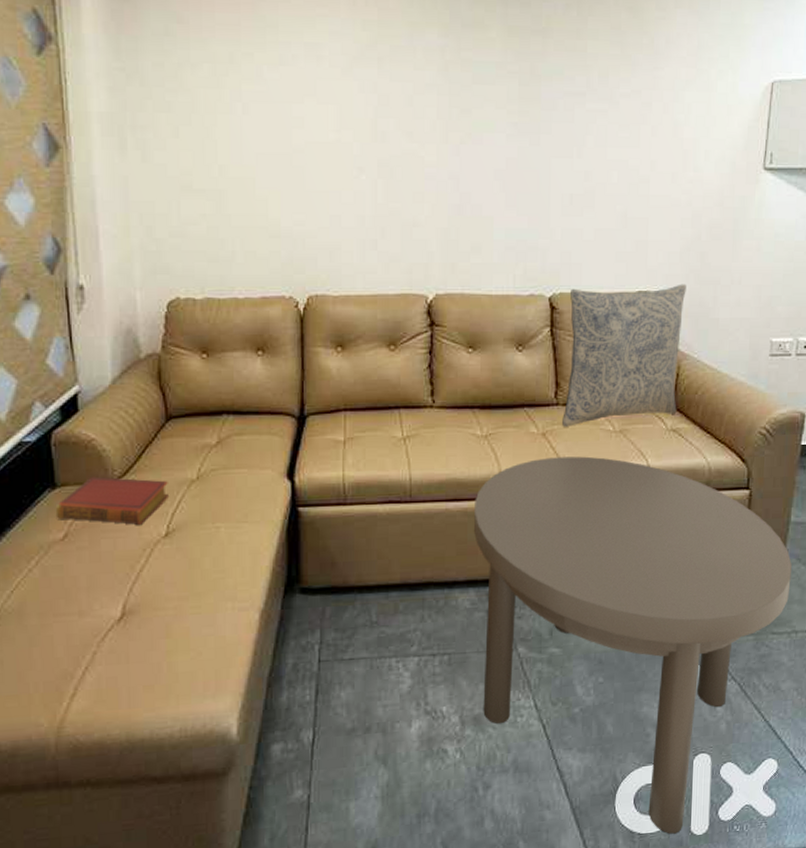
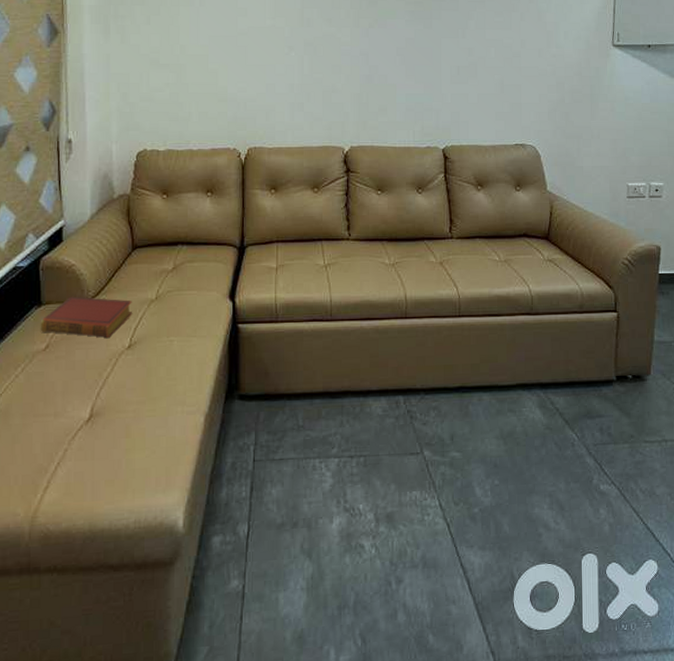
side table: present [473,456,792,834] -> none [383,282,658,631]
pillow: present [562,284,687,427] -> none [456,138,555,257]

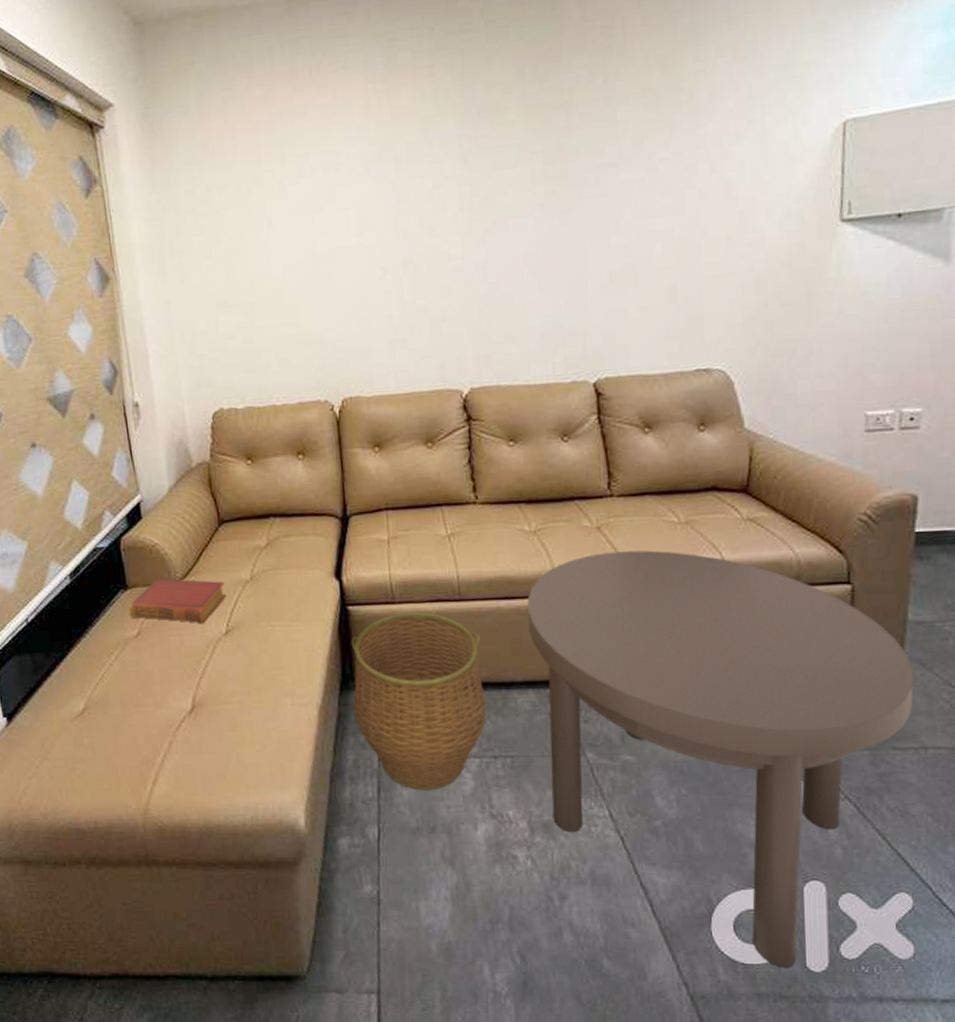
basket: none [235,330,347,489] -> present [351,612,487,791]
side table: none [383,282,658,631] -> present [527,550,914,968]

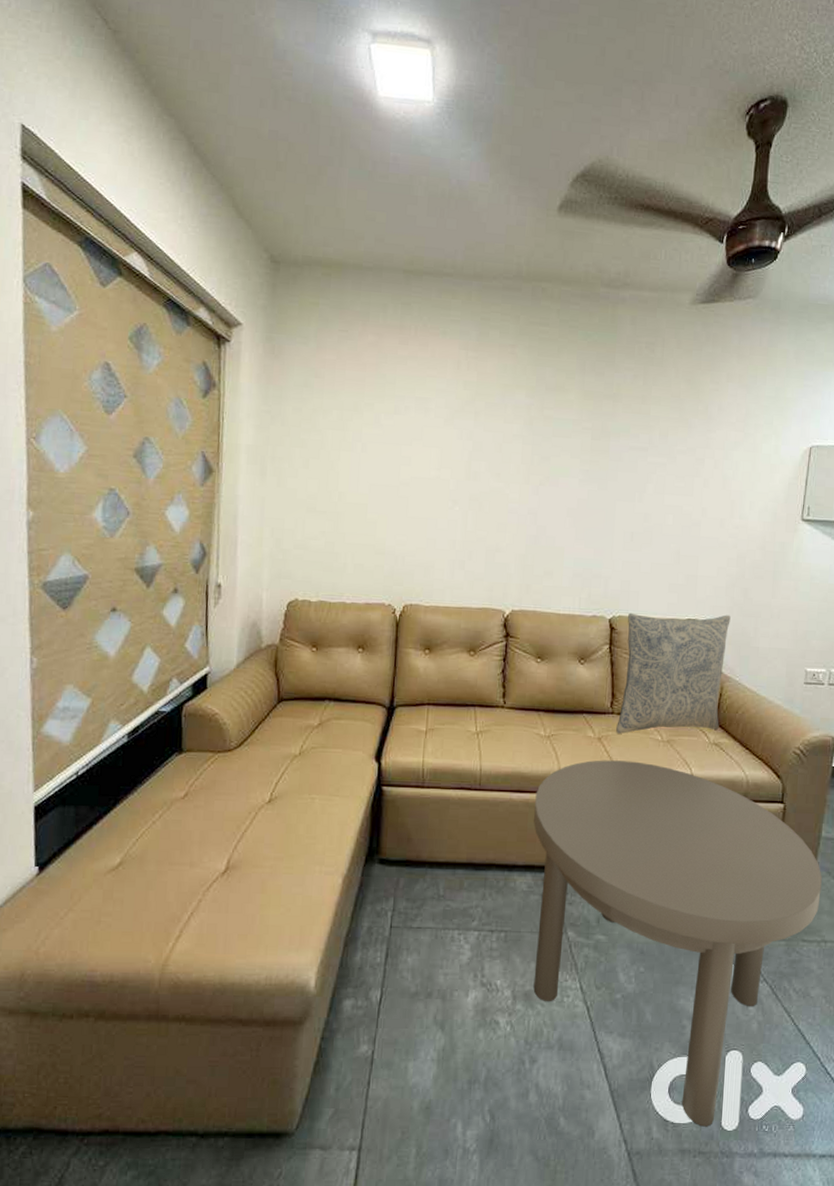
book: present [128,578,227,624] -> none [179,745,275,791]
basket: present [351,612,487,791] -> none [374,796,492,959]
pillow: none [617,357,754,519] -> present [616,612,731,734]

